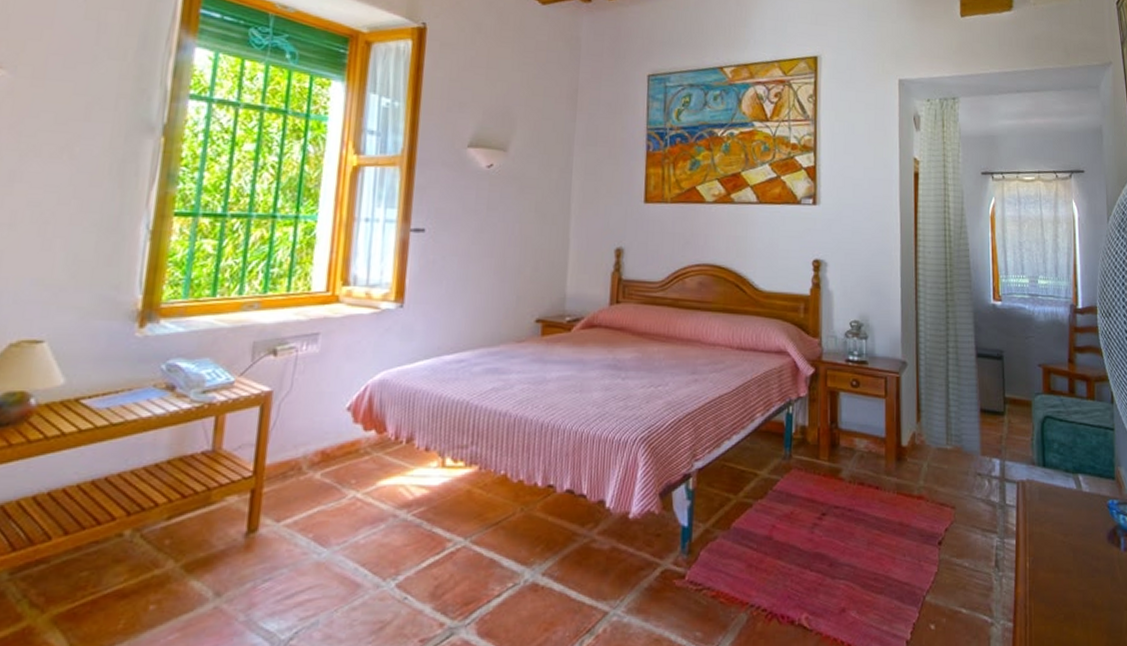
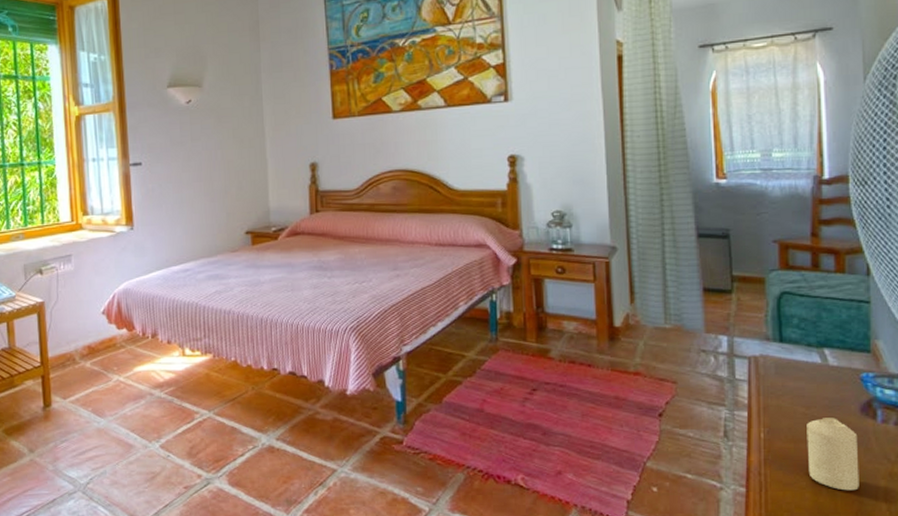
candle: none [1065,546,1107,623] -> present [807,418,859,491]

